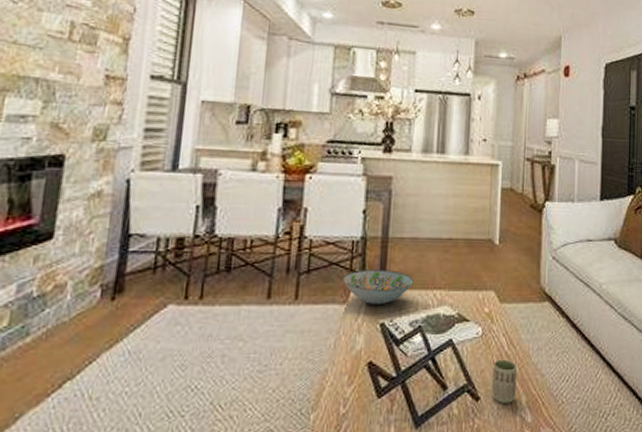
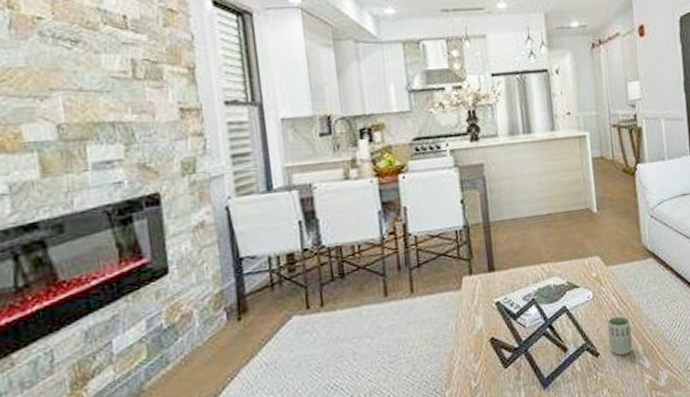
decorative bowl: present [342,269,414,306] -> none [452,252,521,287]

